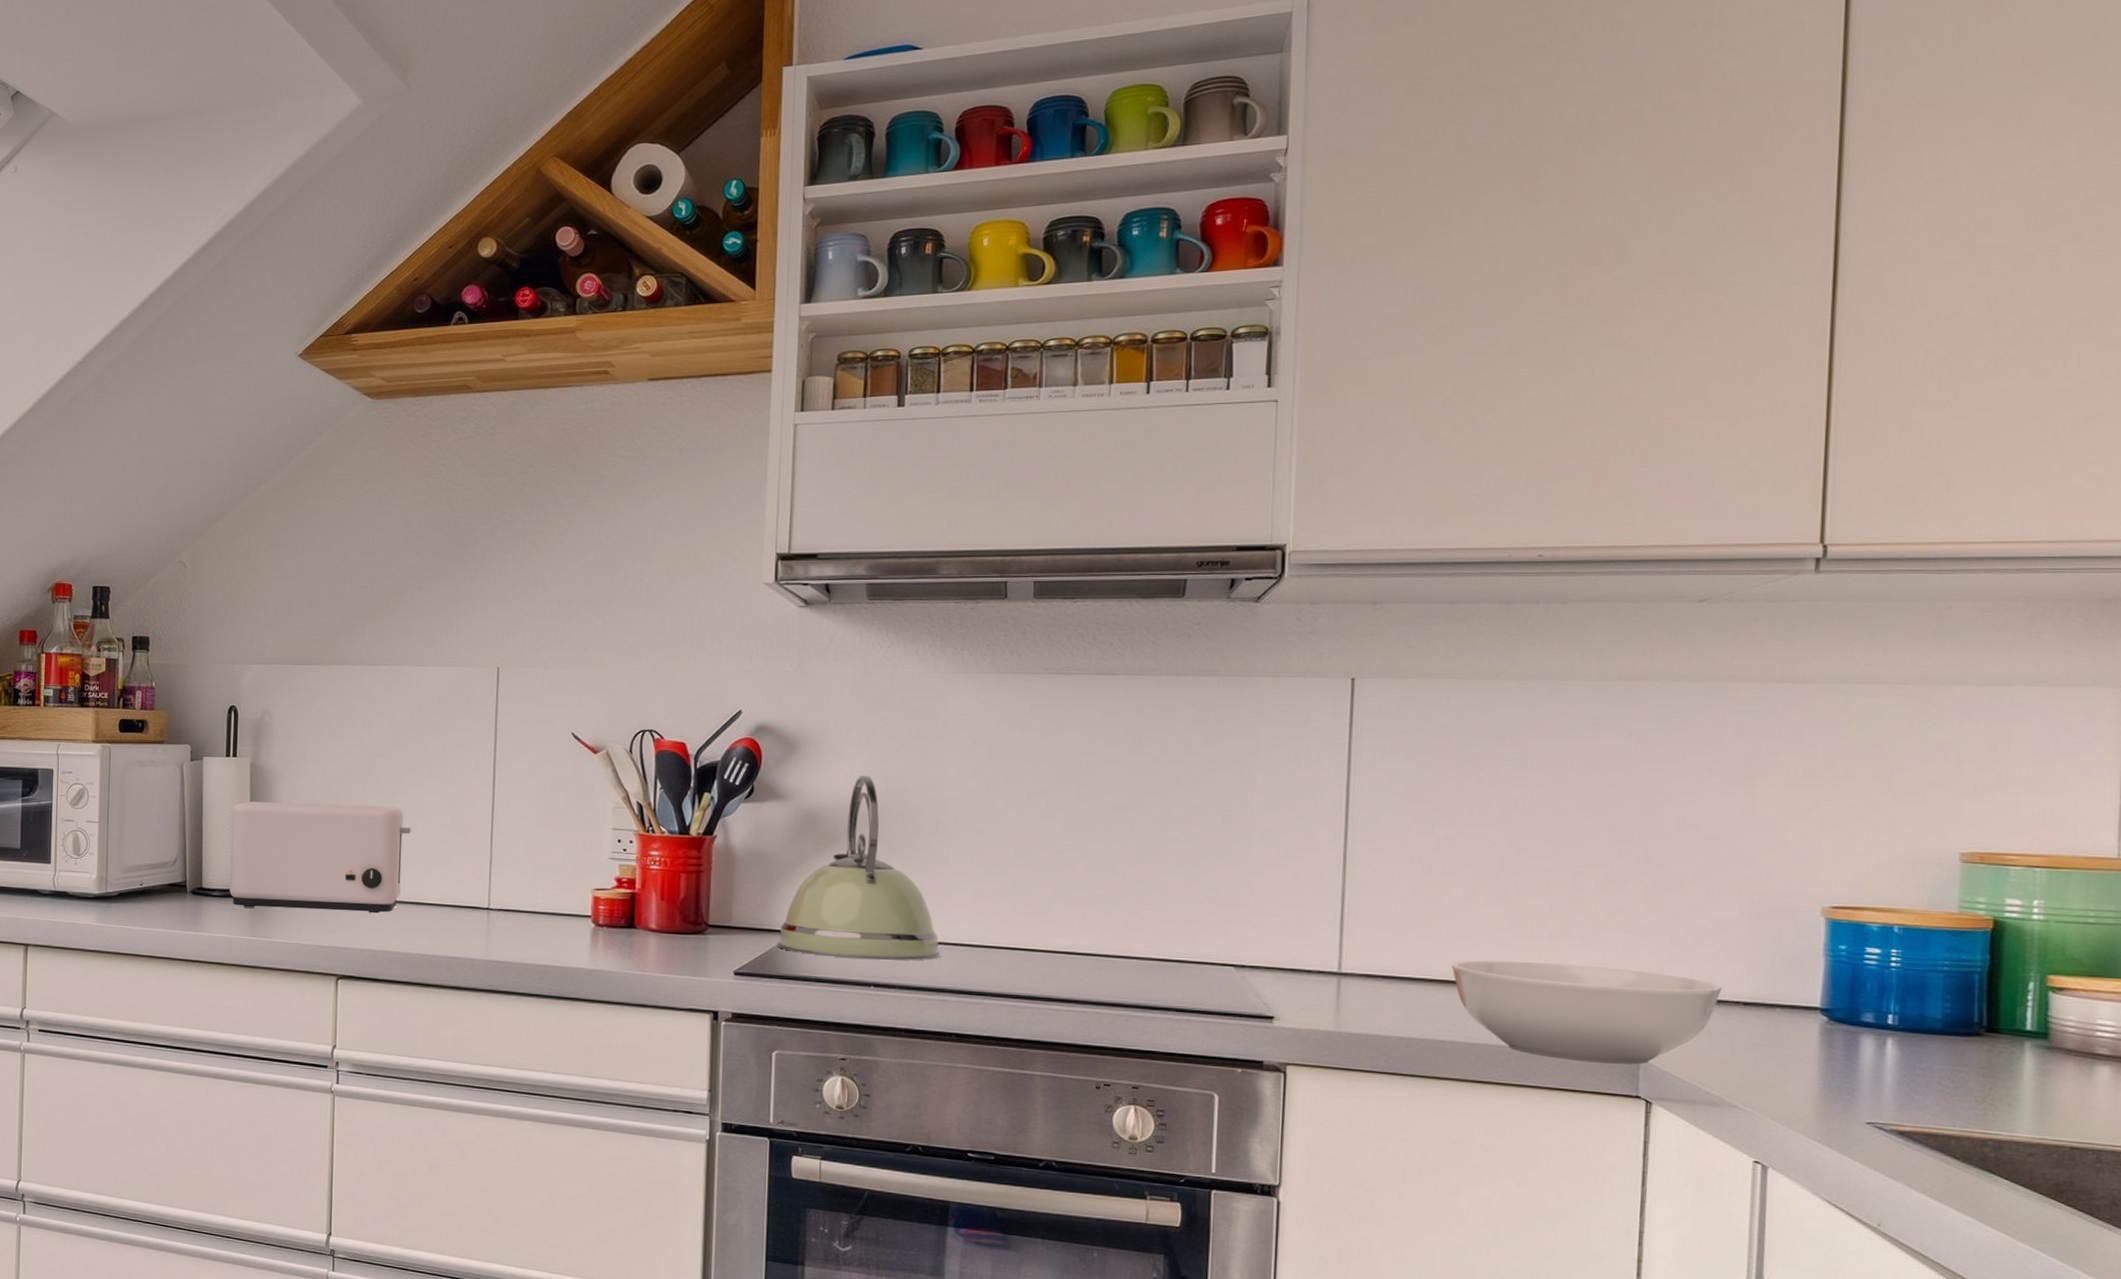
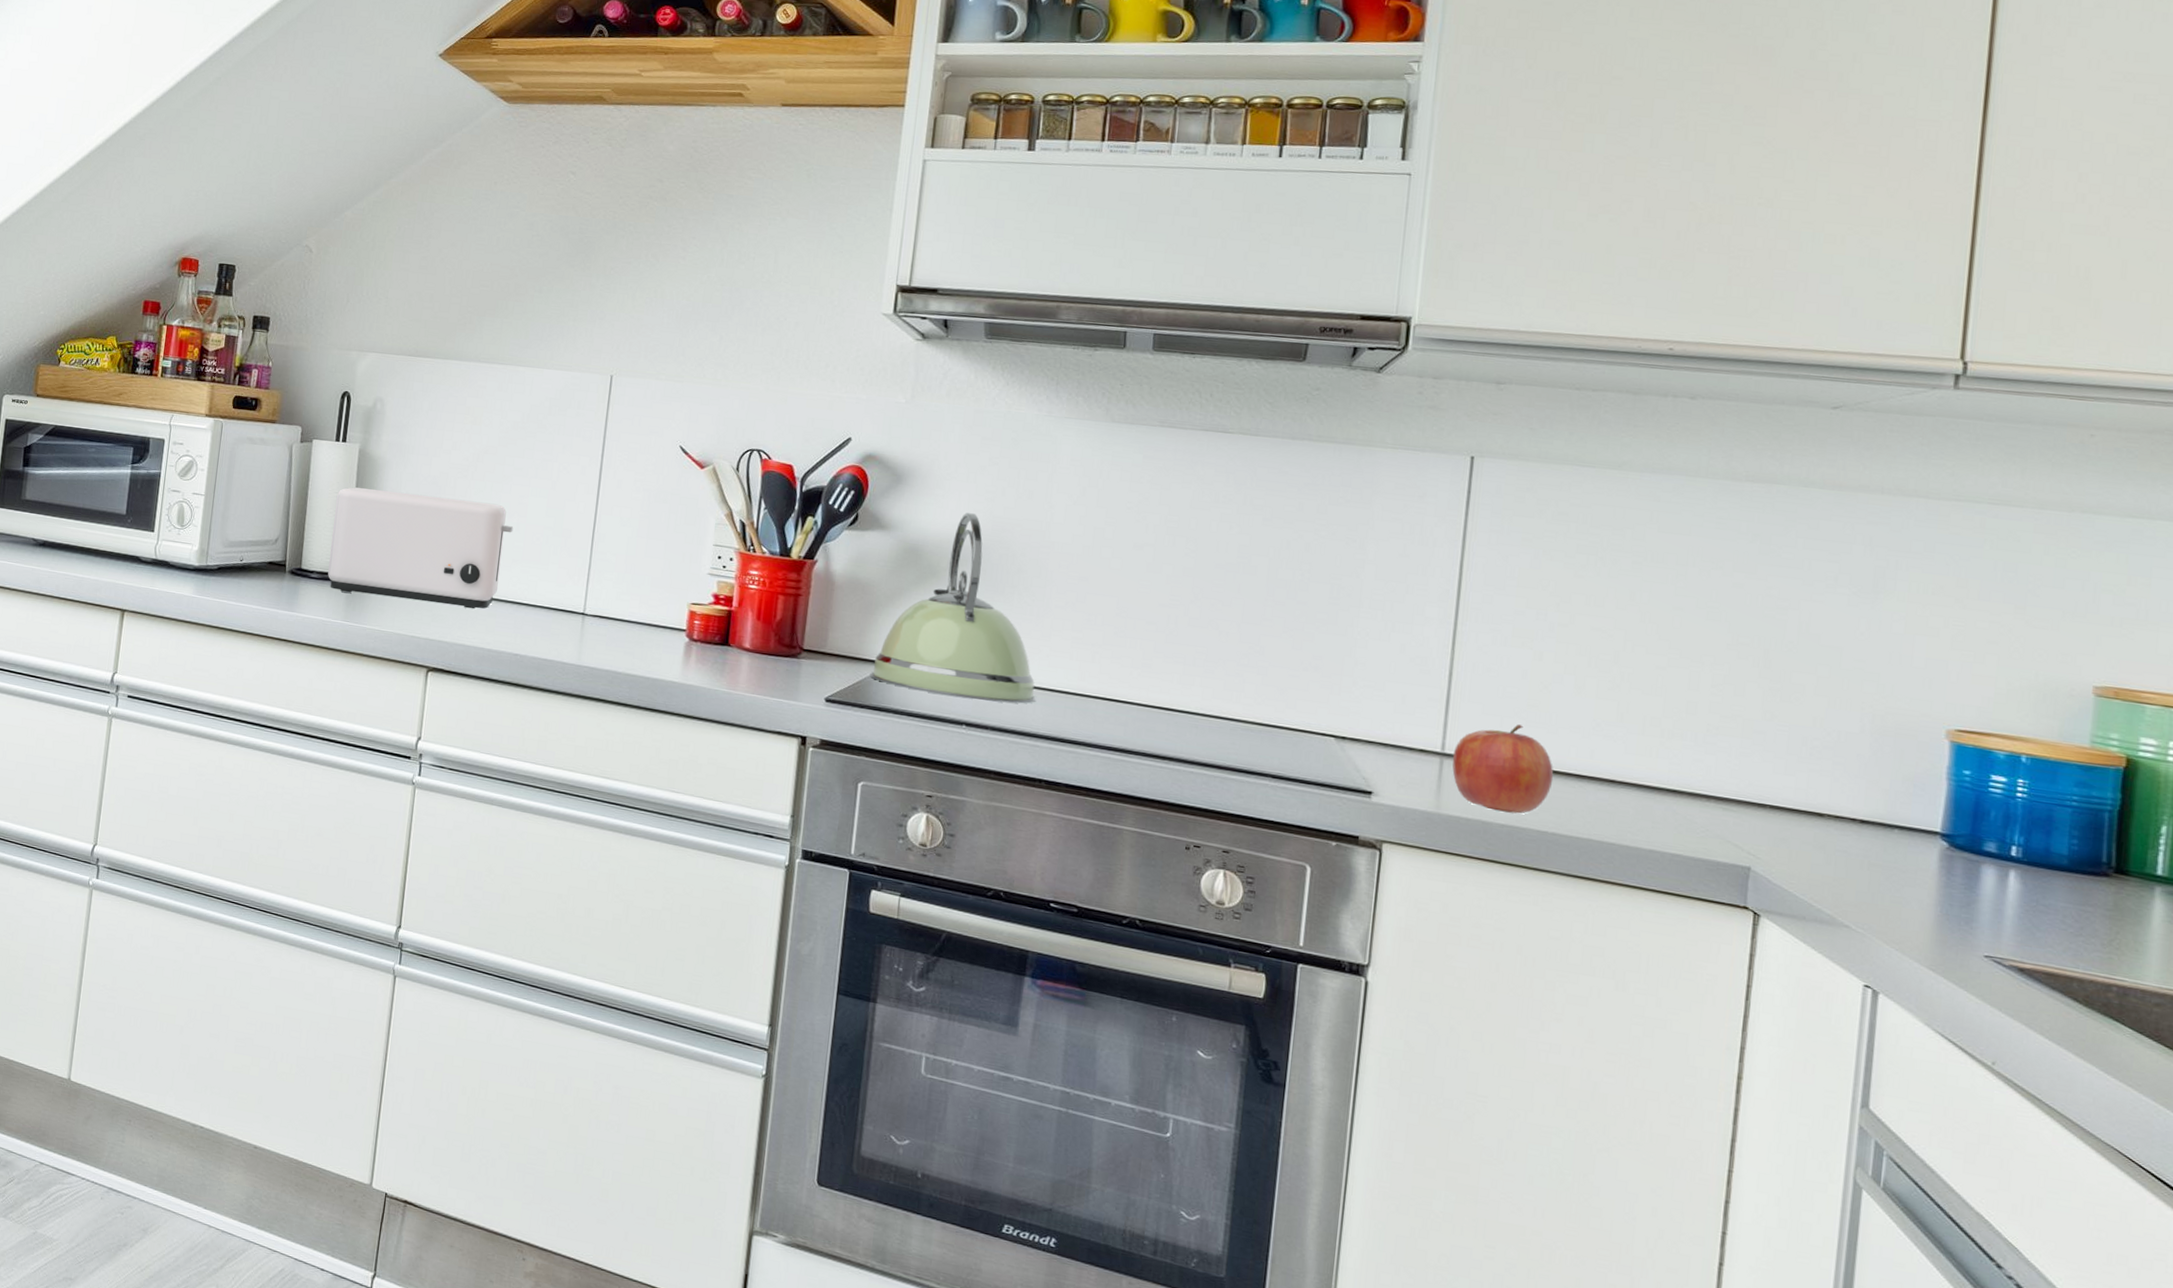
fruit: none [1349,938,1448,1026] -> present [1452,724,1554,814]
bowl: present [1451,960,1722,1065] -> none [1558,752,1839,875]

